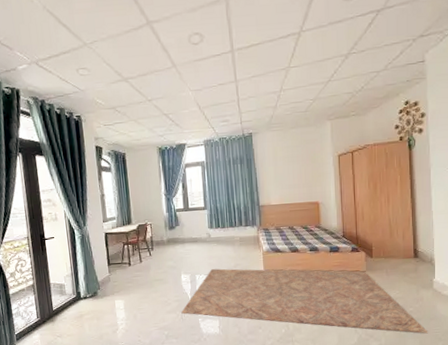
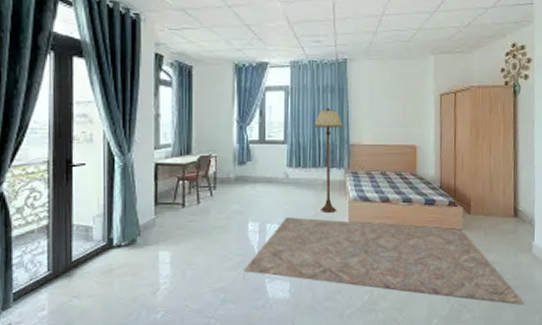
floor lamp: none [228,176,253,264] -> present [314,108,343,214]

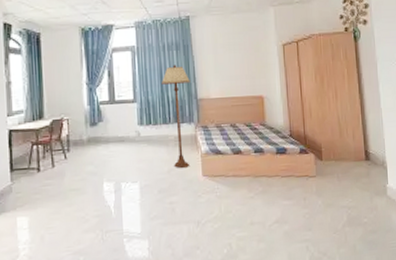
rug: present [244,217,525,305] -> none [102,174,385,249]

